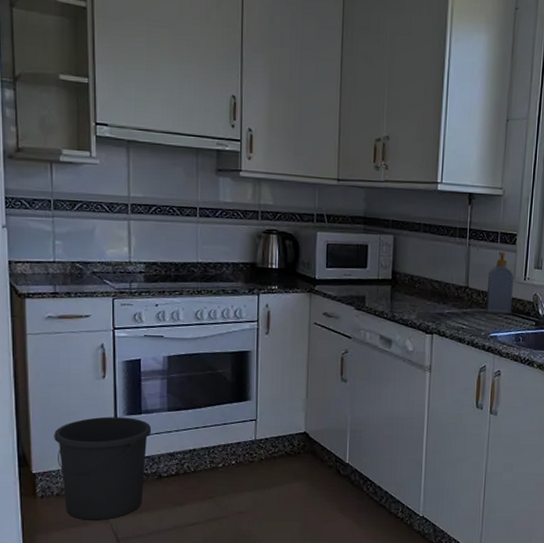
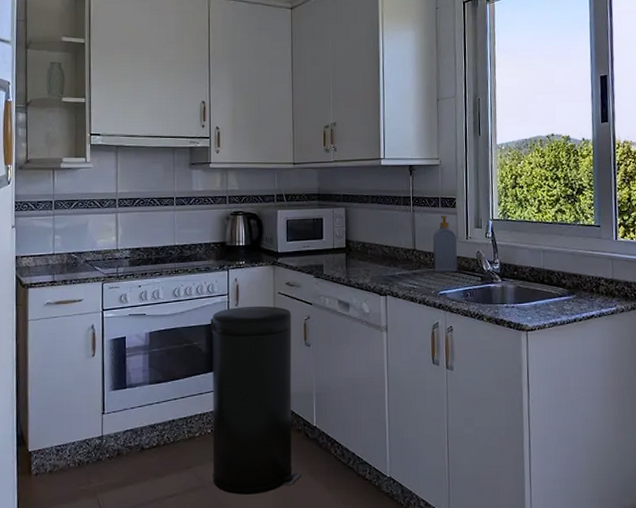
vase: none [38,28,63,79] -> present [46,62,65,102]
bucket: present [54,416,152,521] -> none [49,392,135,496]
pedal bin: none [236,335,332,527] -> present [211,305,302,495]

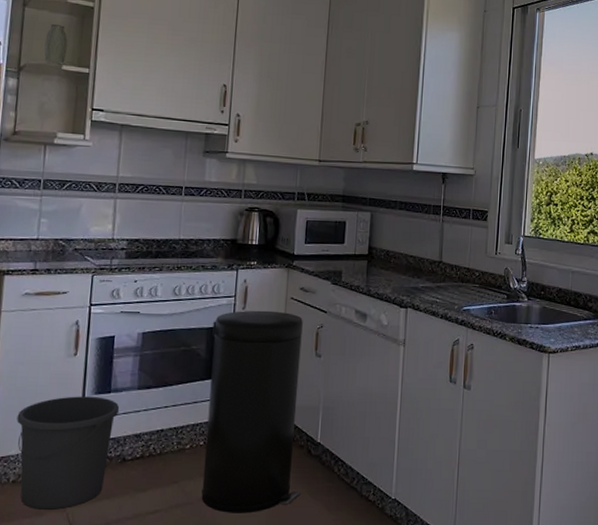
bucket: none [49,392,135,496] -> present [16,396,120,510]
soap bottle: present [432,215,458,272] -> none [459,227,486,287]

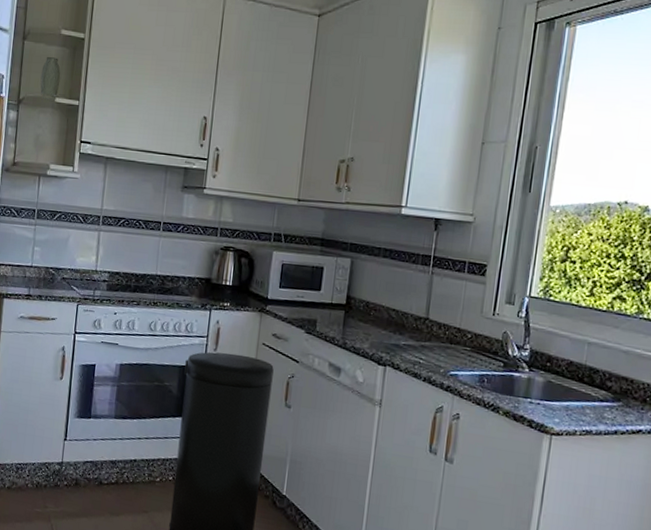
bucket: present [16,396,120,510] -> none [12,416,98,520]

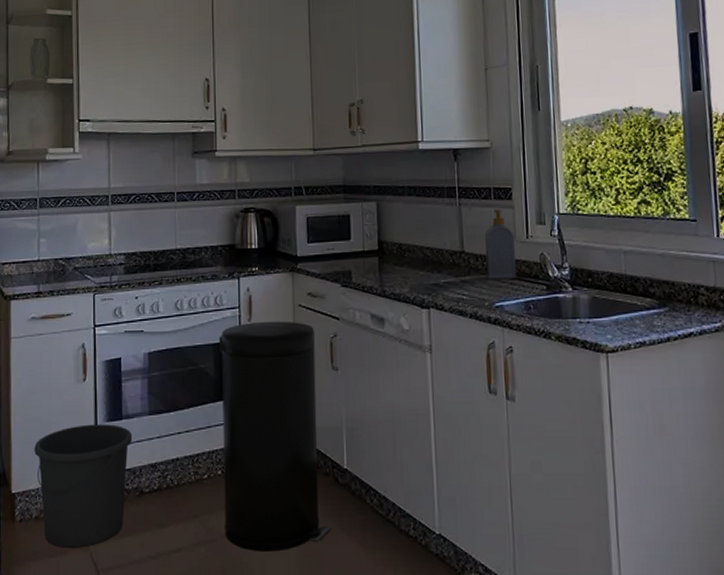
bucket: none [12,416,98,520] -> present [34,424,133,548]
soap bottle: none [446,282,482,352] -> present [484,208,517,279]

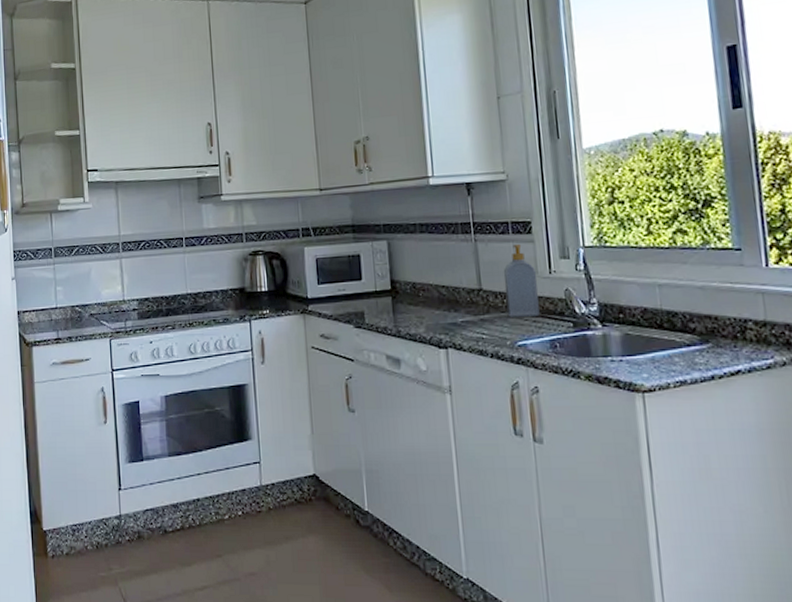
vase: present [29,38,51,84] -> none [37,92,58,137]
bucket: present [34,424,133,548] -> none [62,465,154,584]
pedal bin: present [219,321,332,552] -> none [233,363,355,592]

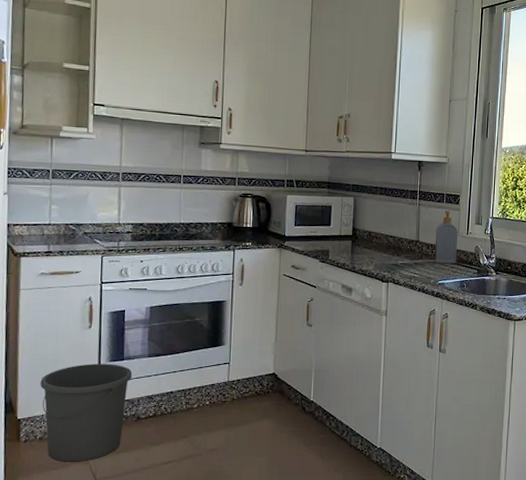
bucket: none [62,465,154,584] -> present [40,363,133,462]

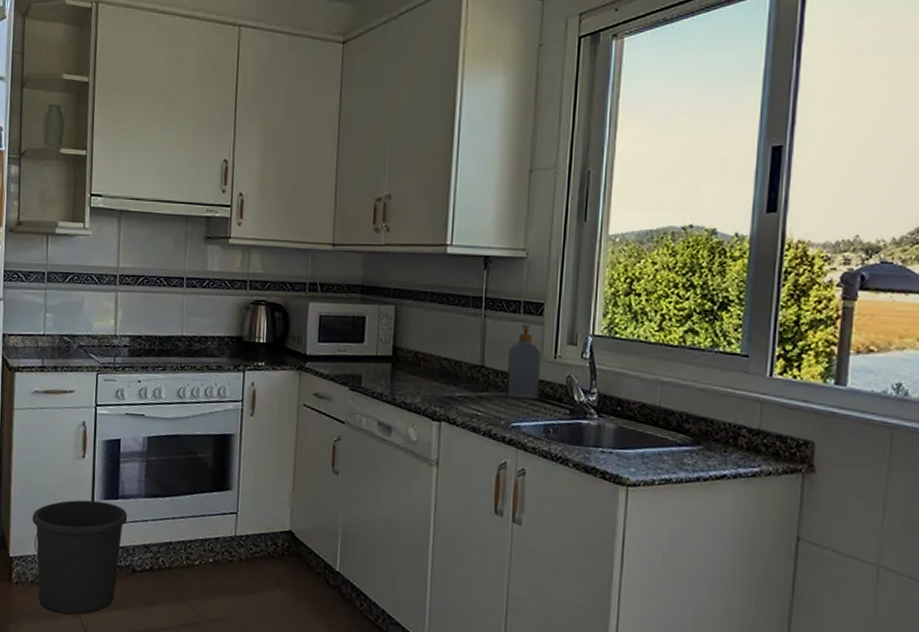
vase: none [45,24,68,67] -> present [42,105,65,153]

